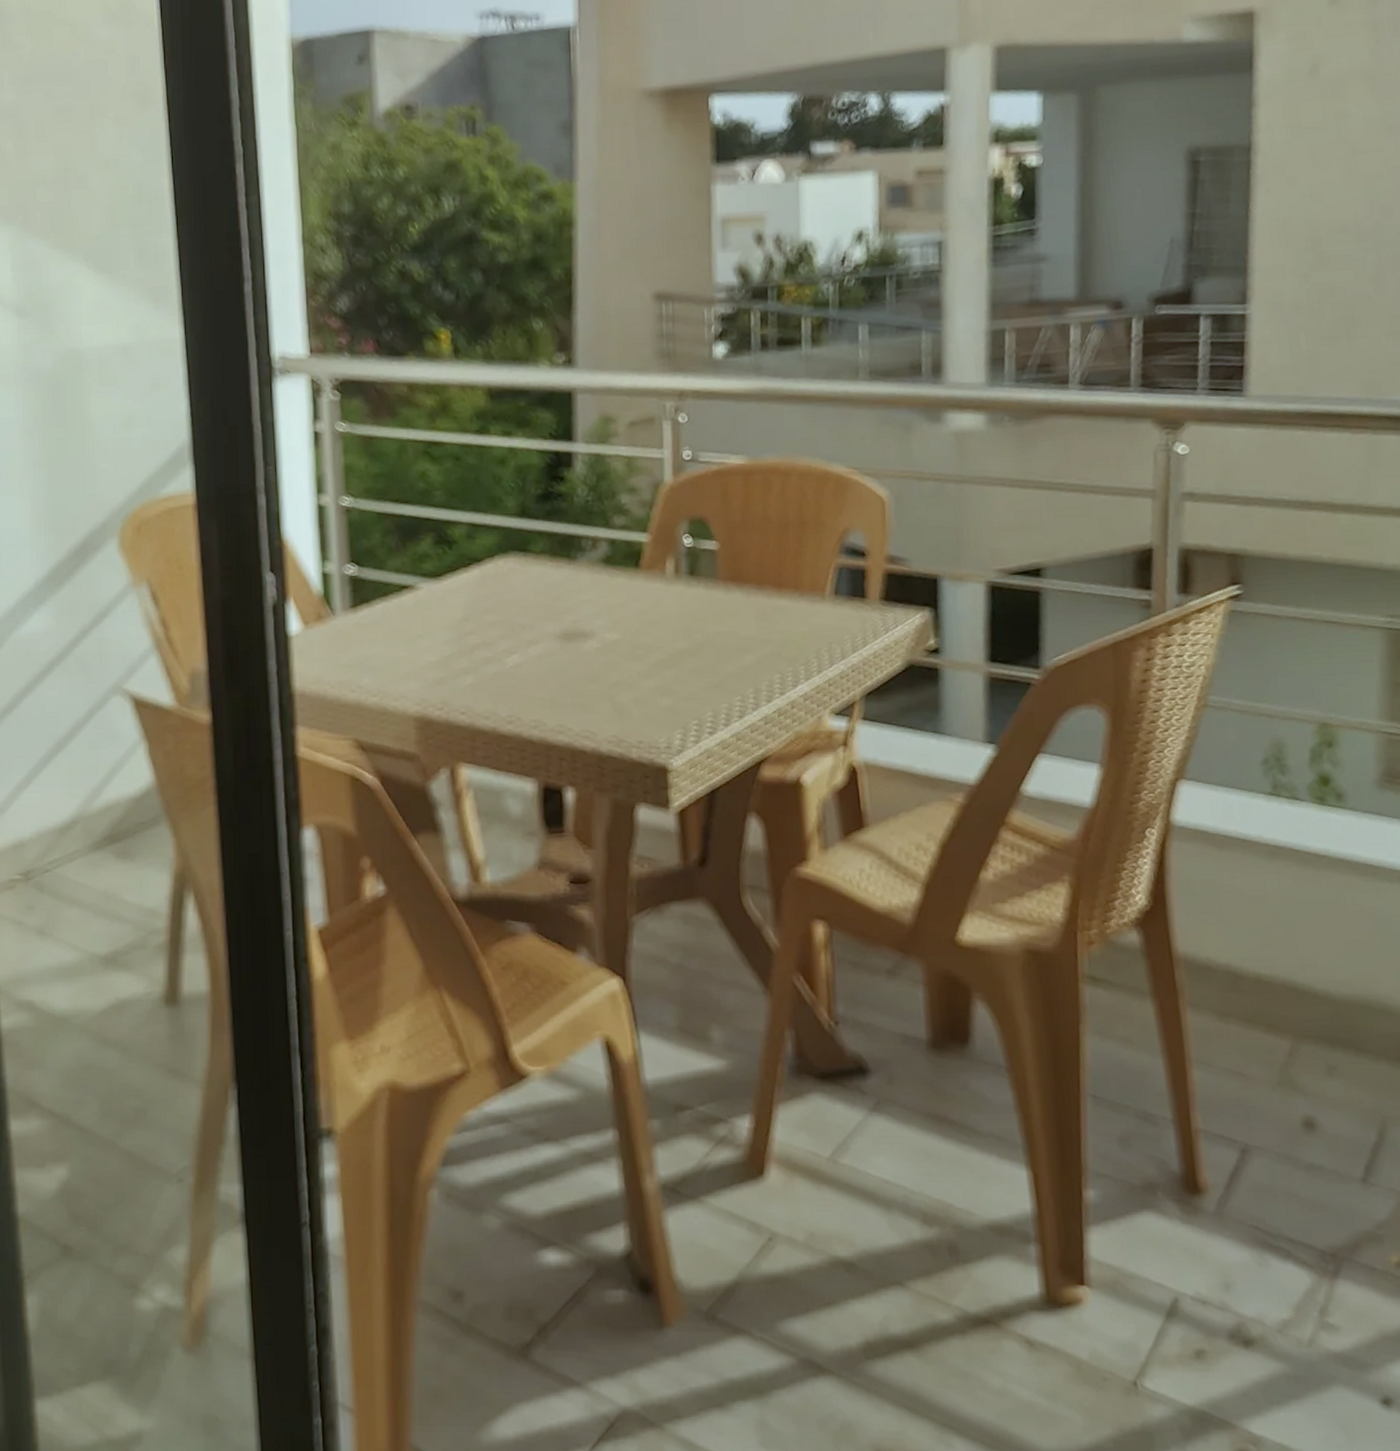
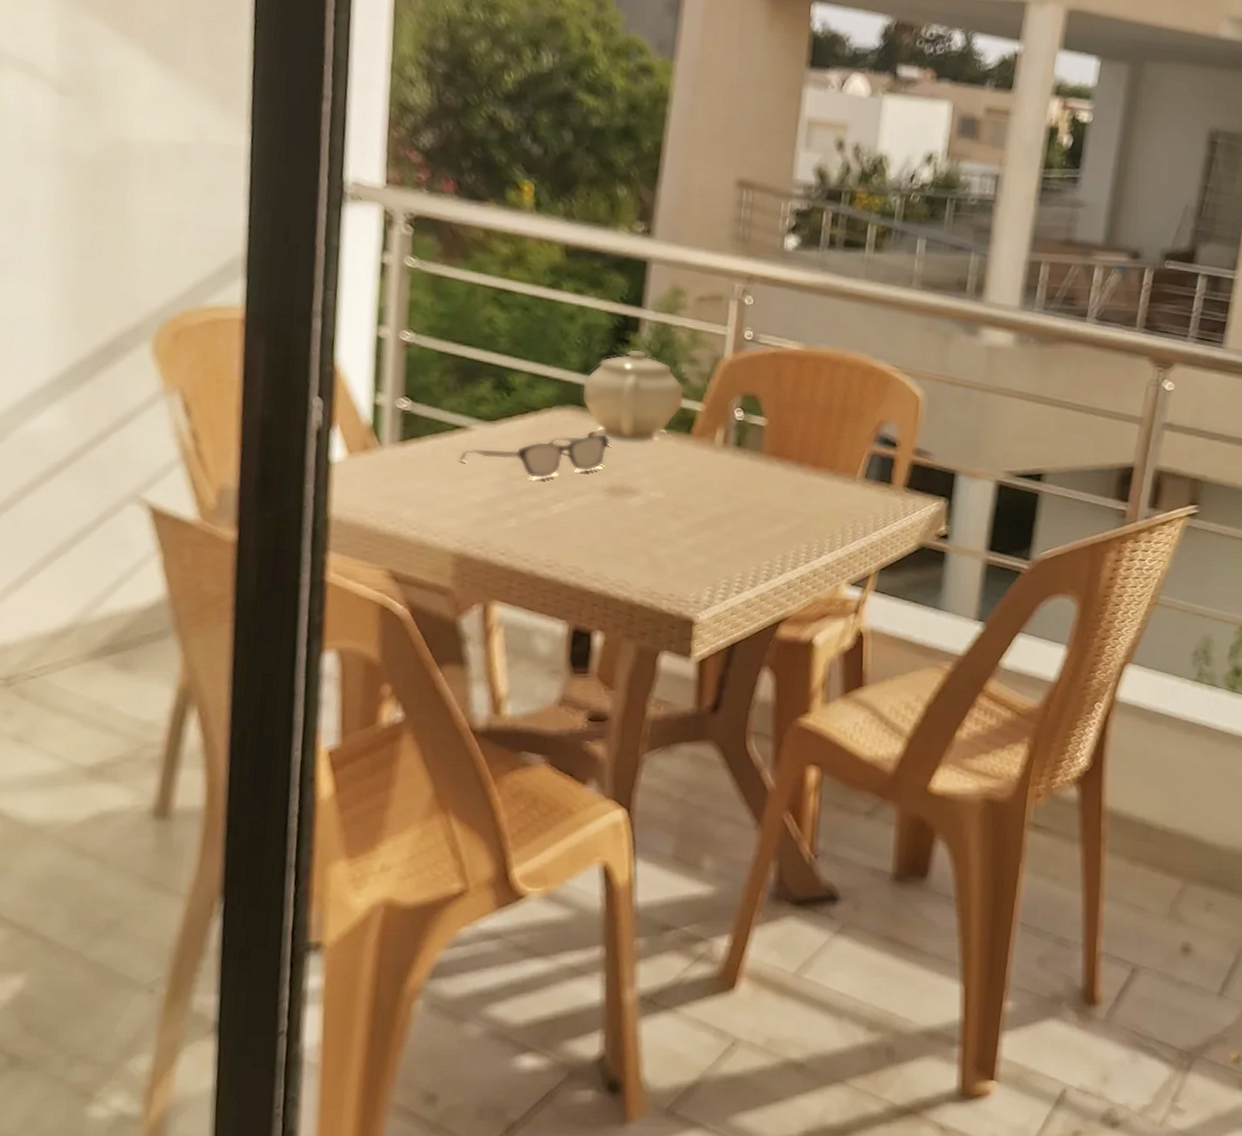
glasses: none [408,579,556,632] -> present [458,434,610,479]
teapot: none [521,485,628,584] -> present [581,349,684,443]

